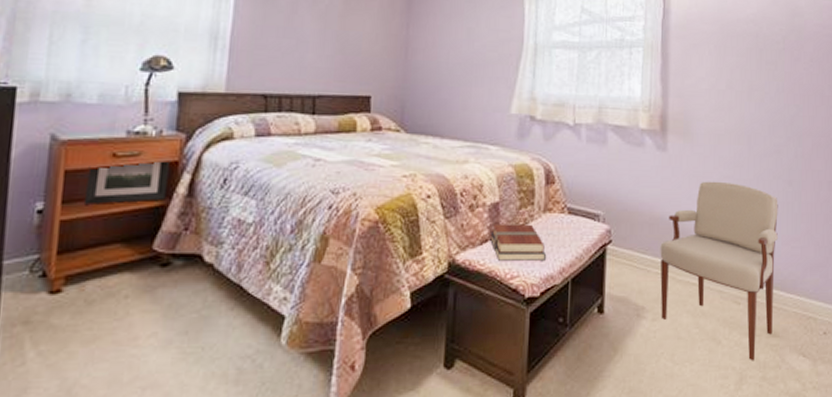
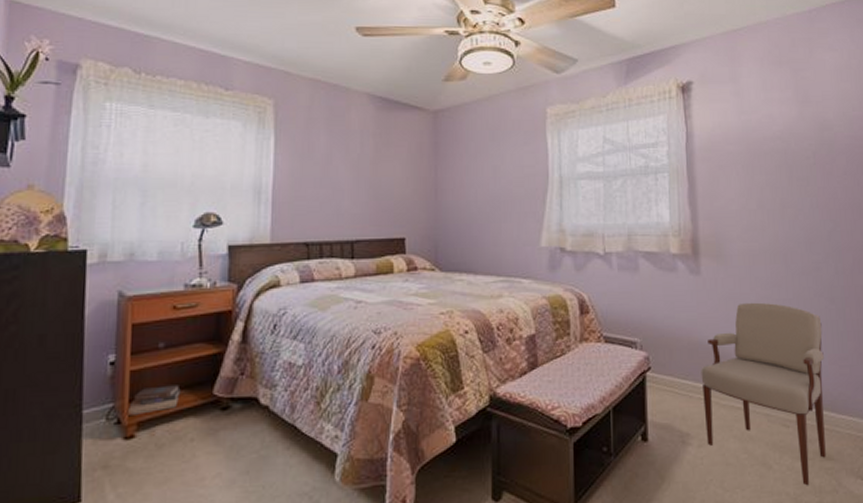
books: none [53,238,117,270] -> present [126,385,181,417]
picture frame: present [83,159,171,204] -> none [150,309,225,355]
books: present [490,224,547,262] -> none [529,354,587,392]

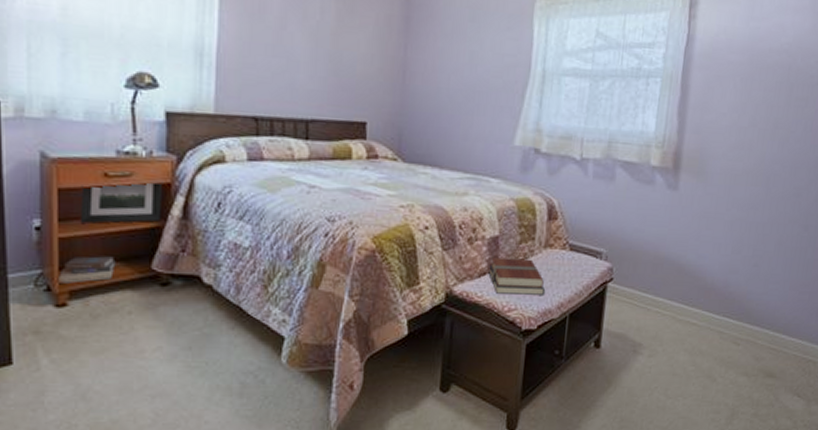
picture frame: none [150,309,225,355] -> present [79,181,163,224]
books: none [529,354,587,392] -> present [488,257,546,297]
armchair: present [701,302,826,486] -> none [657,222,791,399]

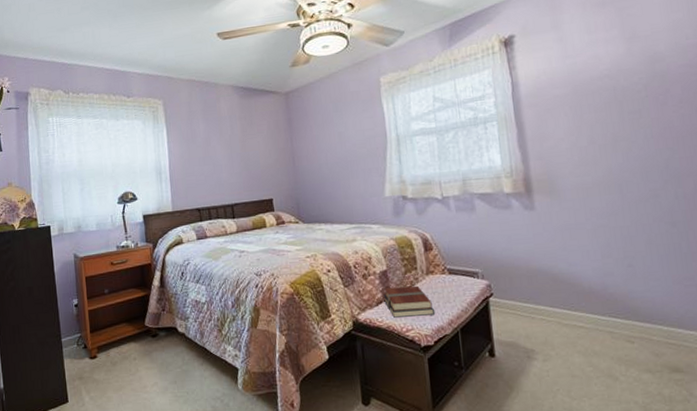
books: present [57,256,116,285] -> none [89,319,123,343]
picture frame: present [79,181,163,224] -> none [98,262,148,298]

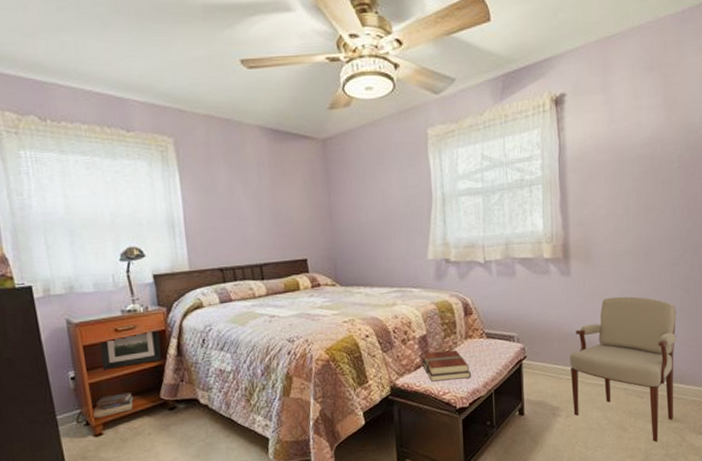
books: none [89,319,123,343] -> present [92,392,134,419]
picture frame: none [98,262,148,298] -> present [99,329,162,370]
armchair: none [541,230,675,396] -> present [569,296,676,442]

